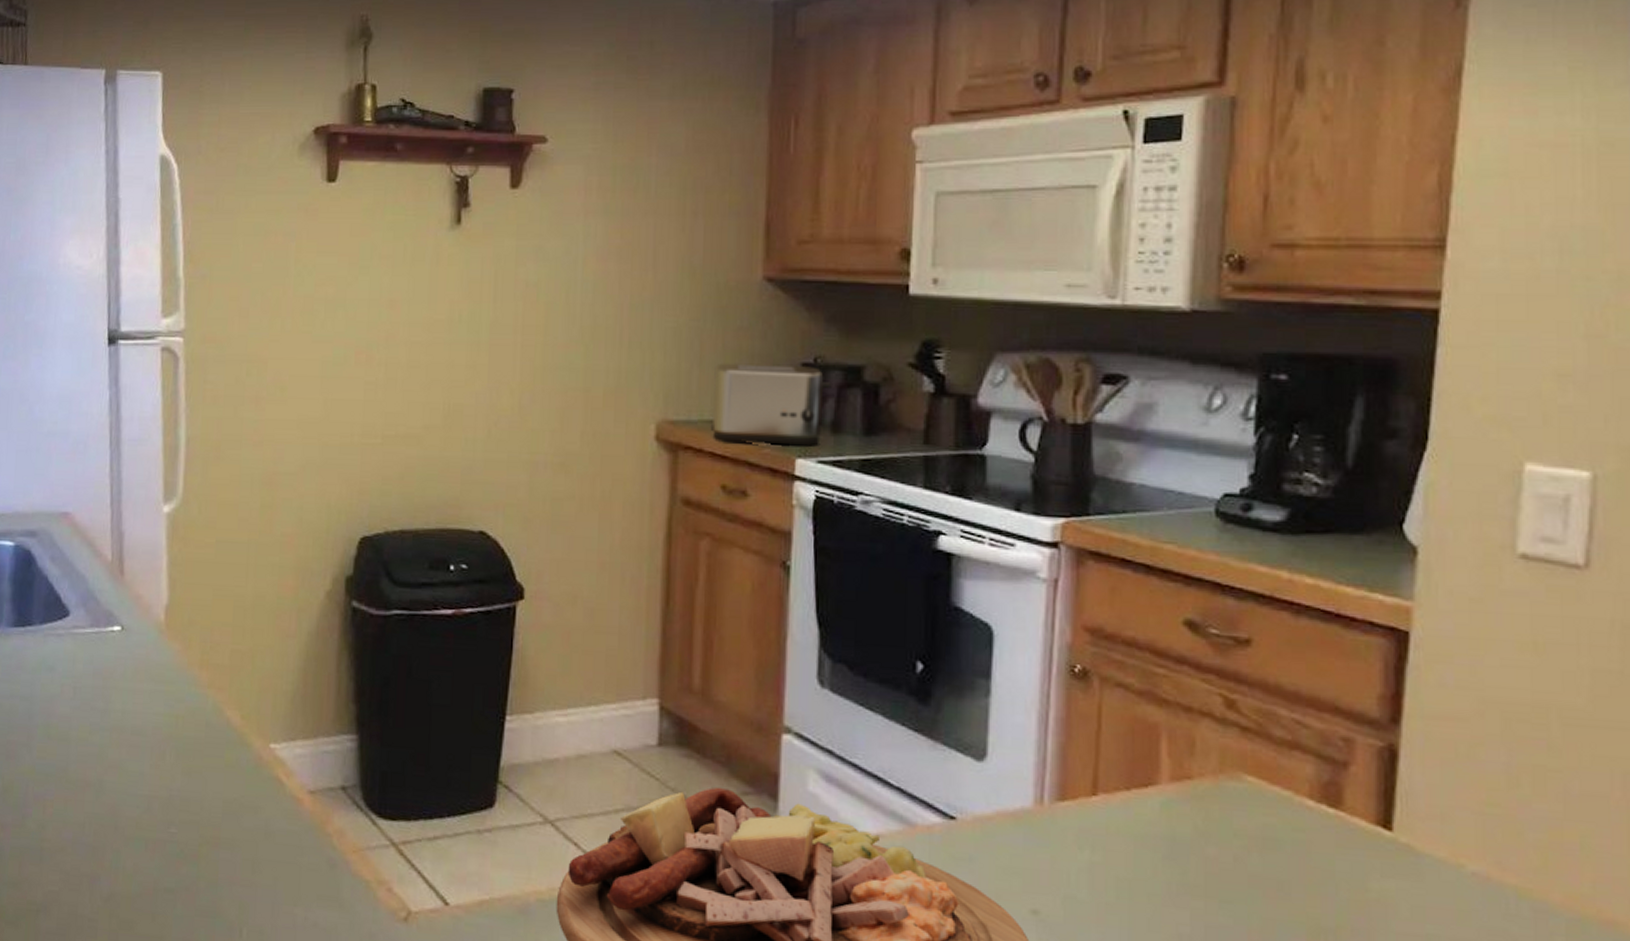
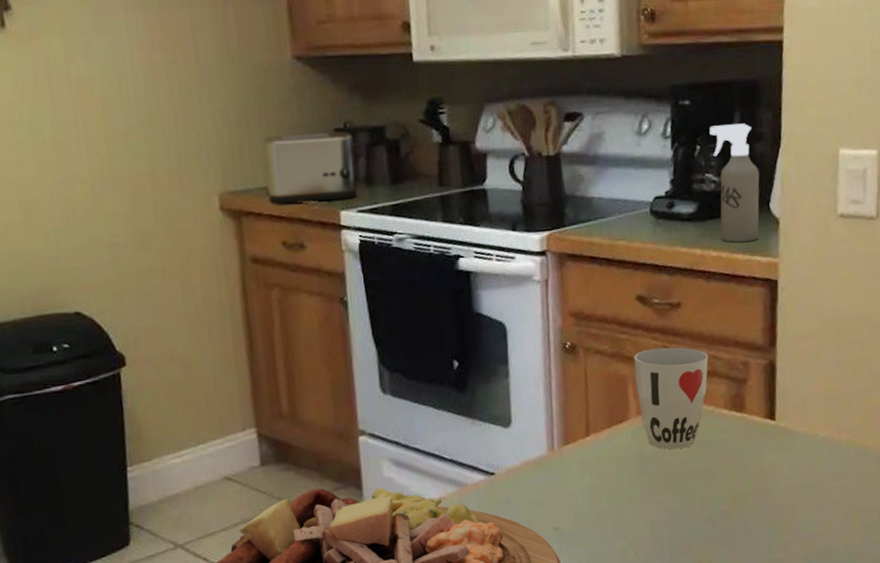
cup: none [1173,694,1289,842] -> present [634,347,709,450]
spray bottle: none [1314,411,1389,573] -> present [709,123,760,243]

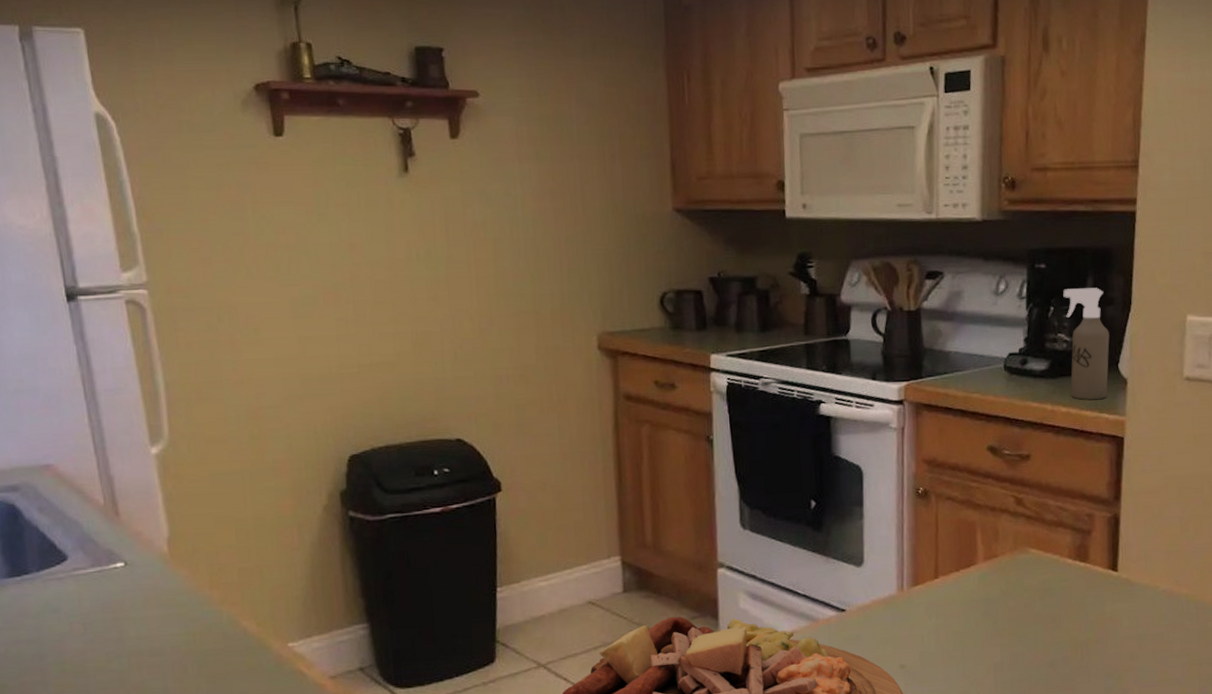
toaster: present [262,130,361,205] -> none [640,279,733,347]
cup: present [634,347,709,450] -> none [983,496,1055,595]

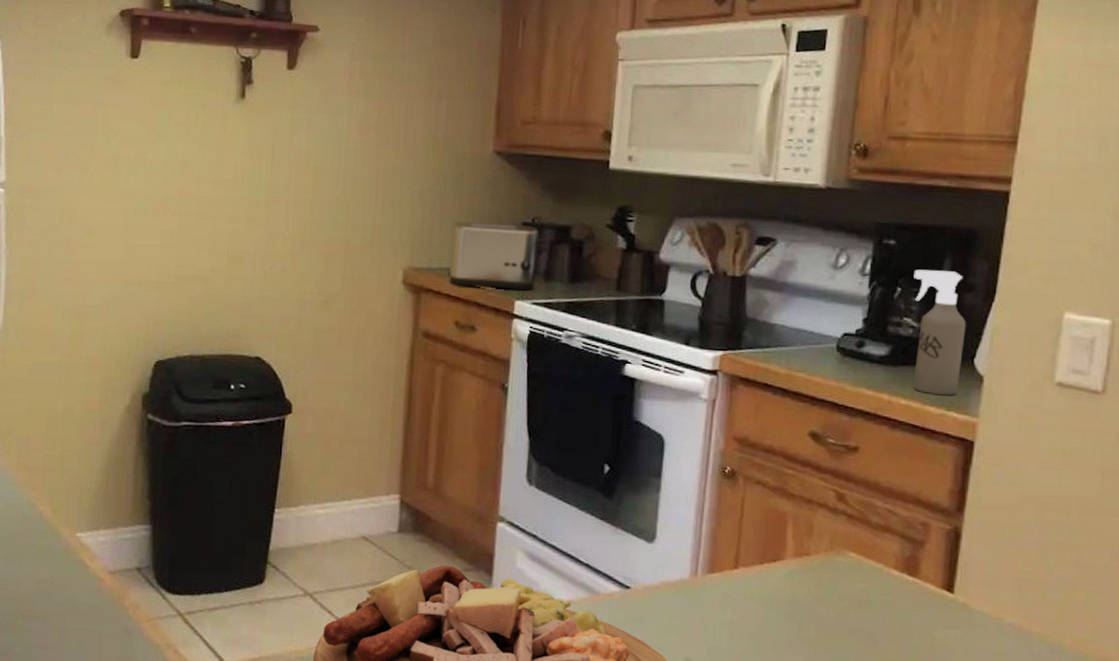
toaster: none [640,279,733,347] -> present [447,221,546,291]

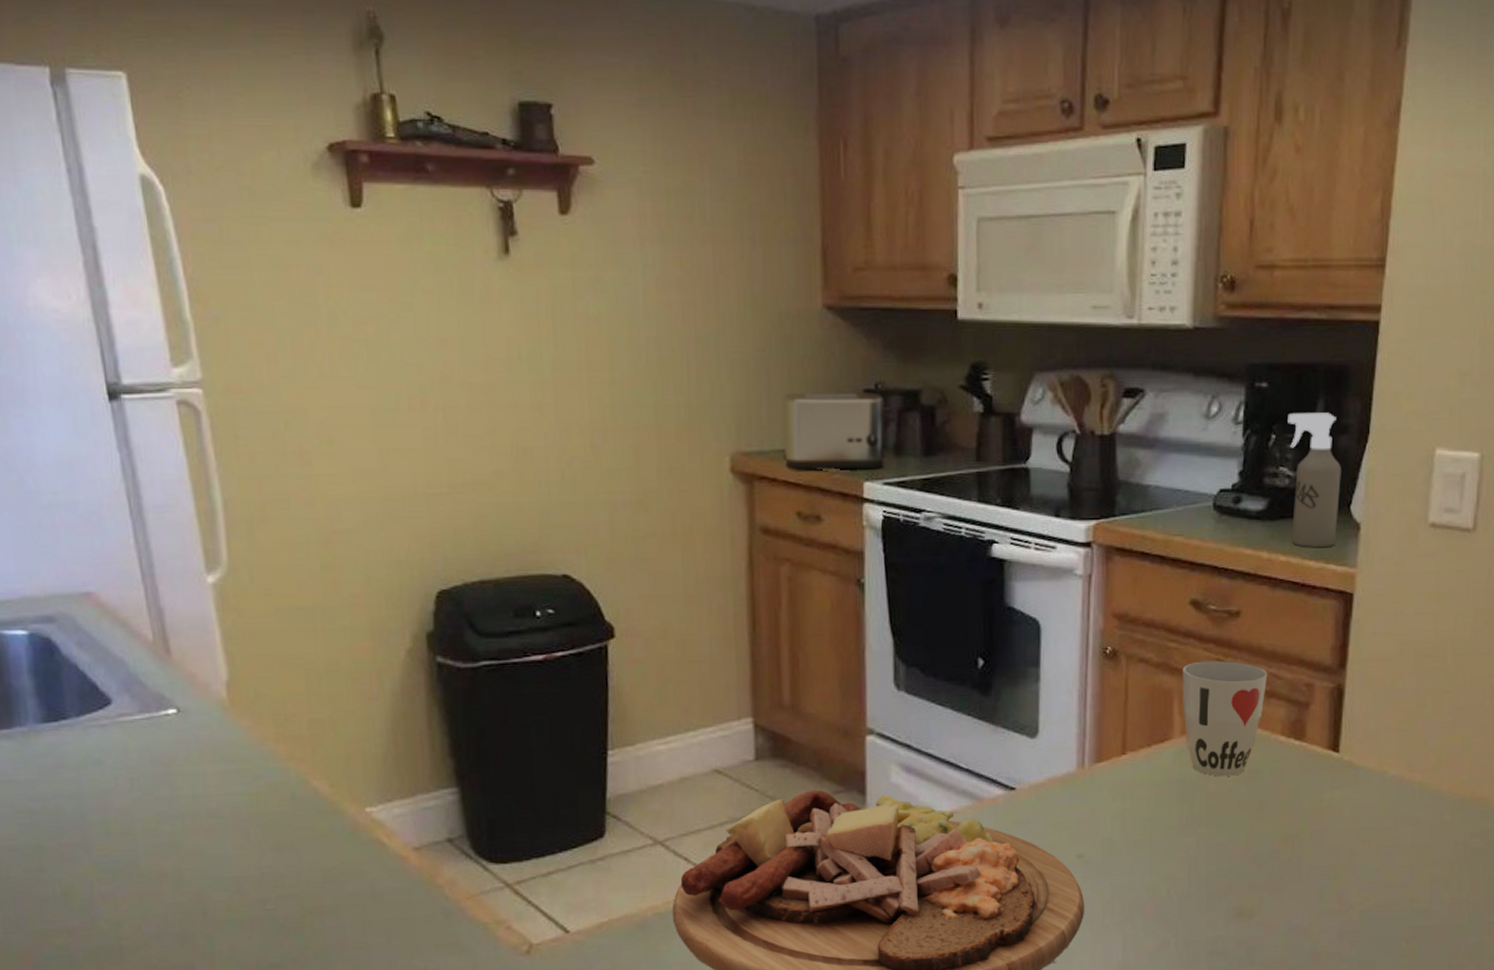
cup: none [796,489,883,603] -> present [1183,660,1268,777]

